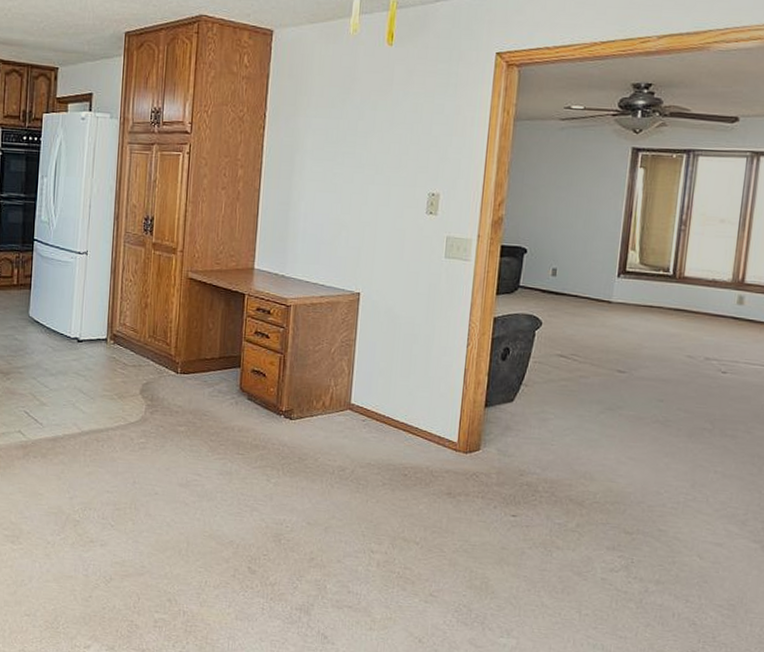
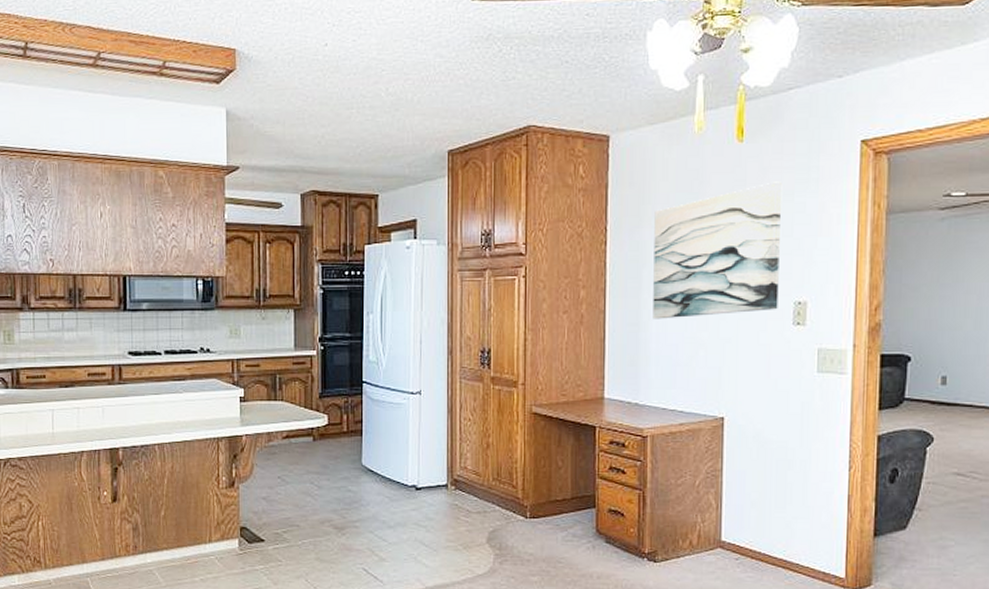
wall art: none [302,84,425,201] -> present [653,181,783,319]

